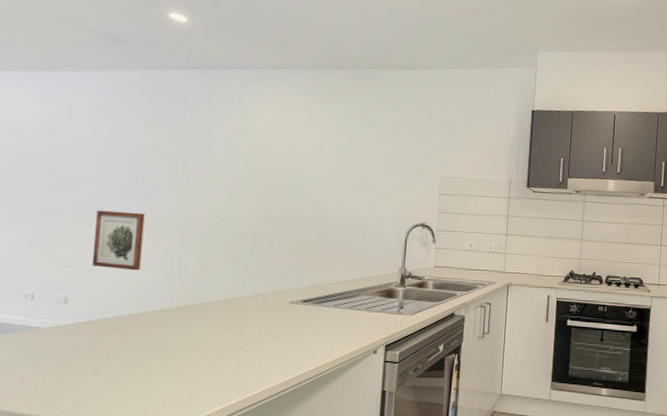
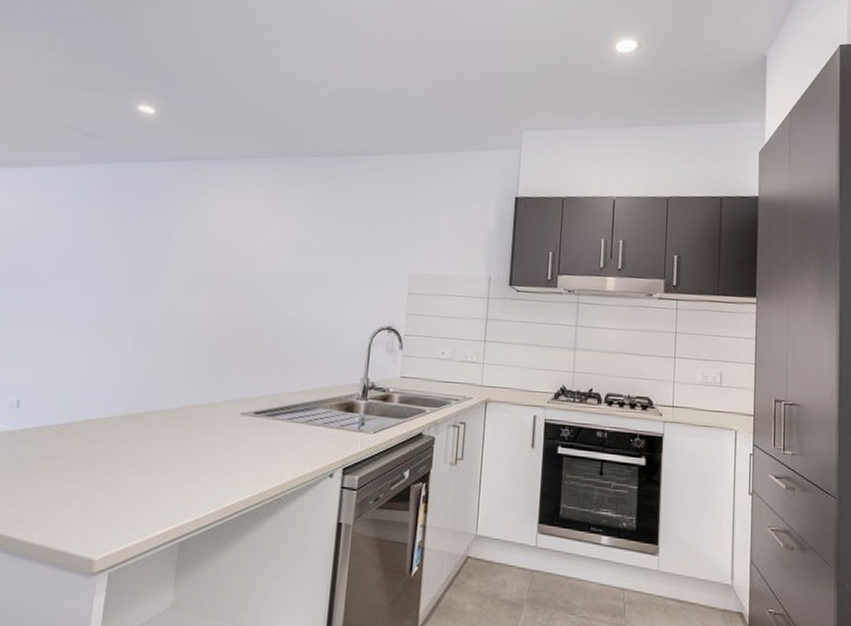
wall art: present [91,210,145,271] -> none [45,308,101,374]

